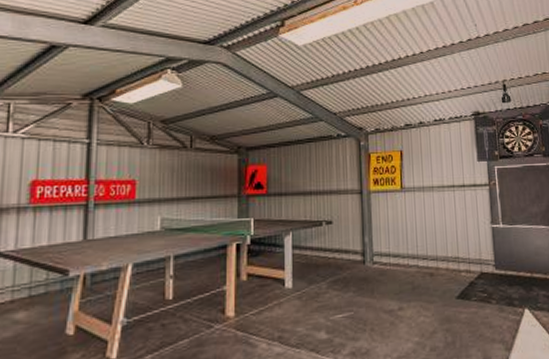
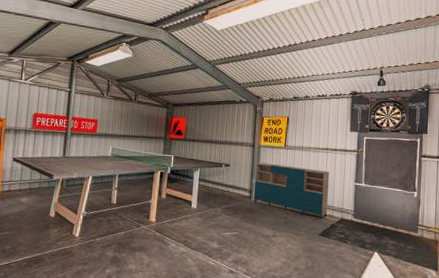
shelving unit: none [367,213,464,278] -> present [253,162,330,220]

